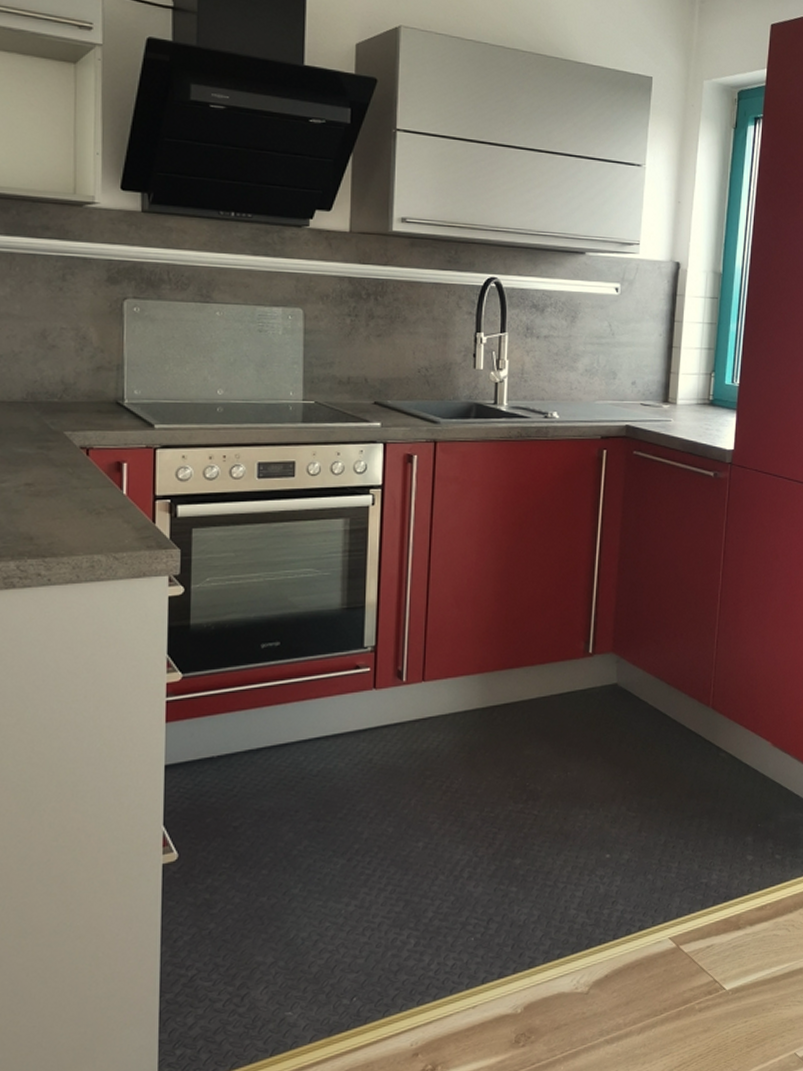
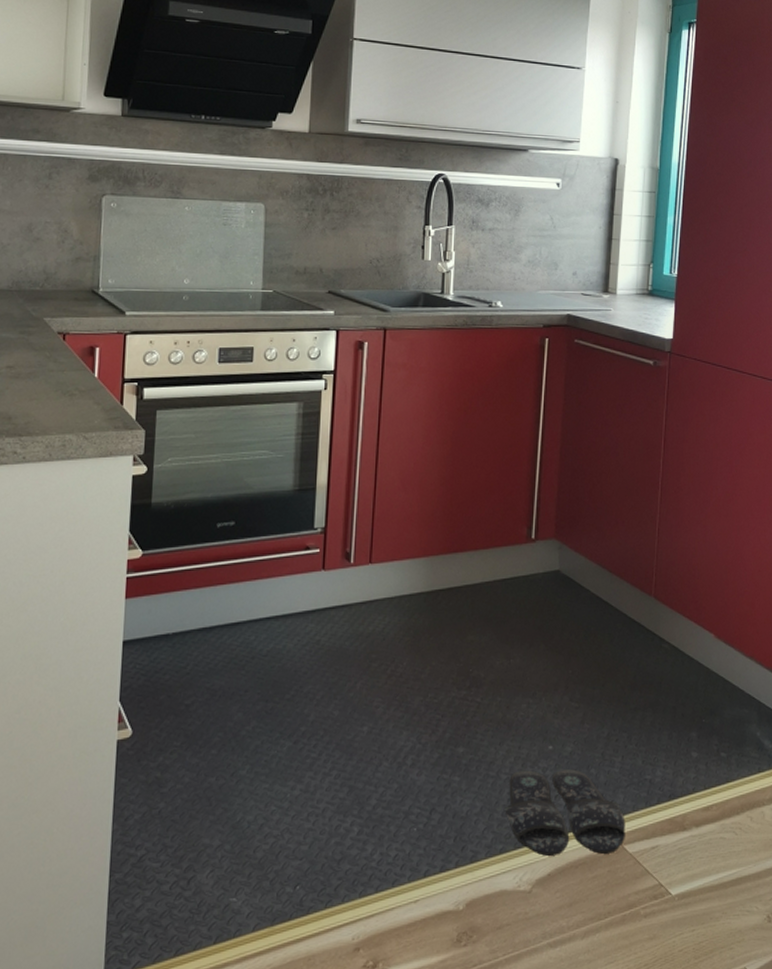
slippers: none [562,876,681,959] -> present [505,769,625,856]

